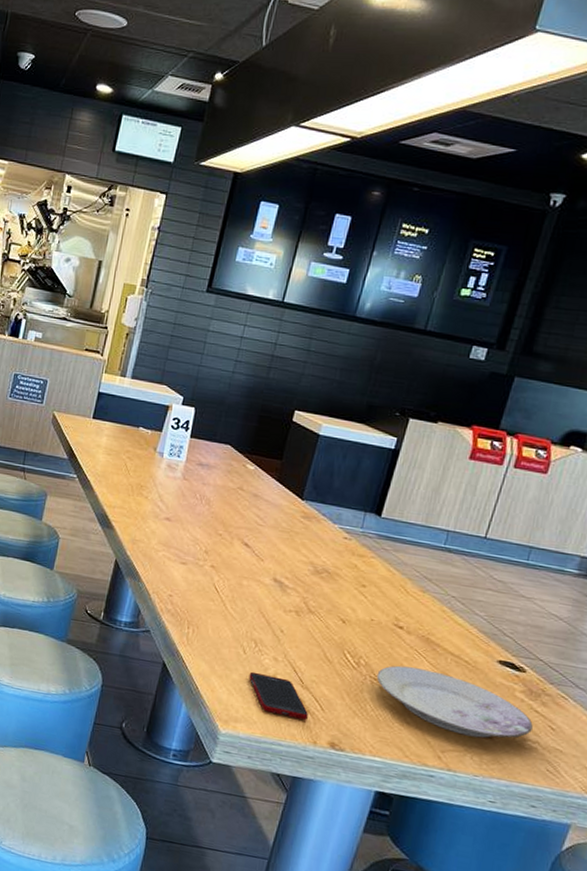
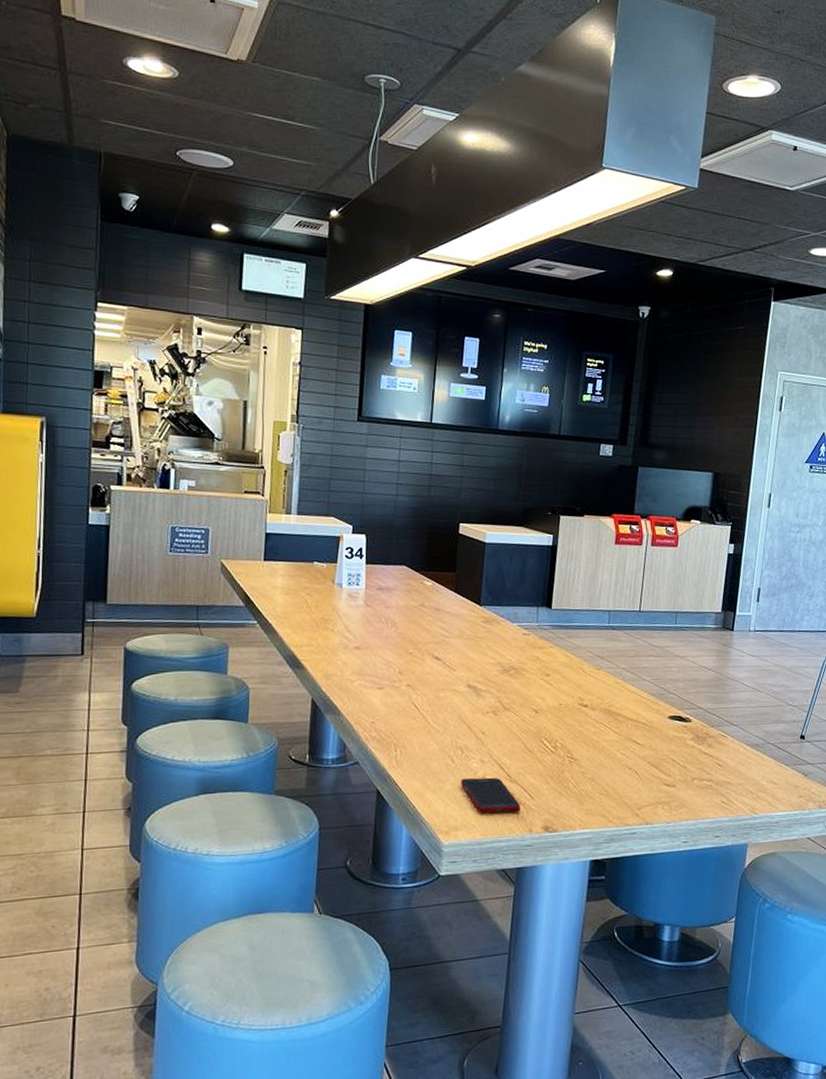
plate: present [376,665,533,738] -> none [573,738,705,790]

